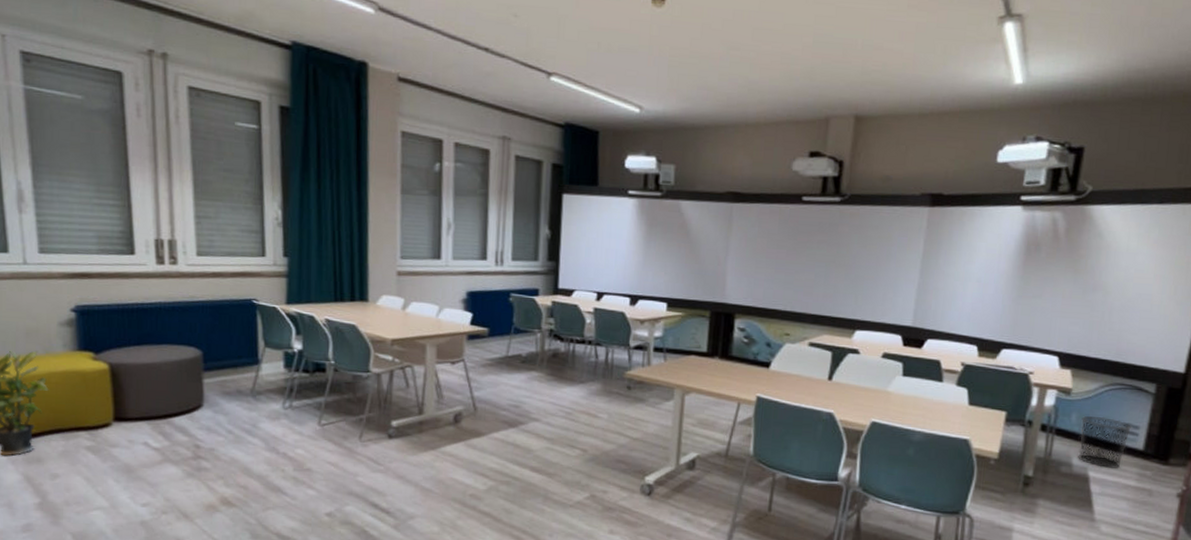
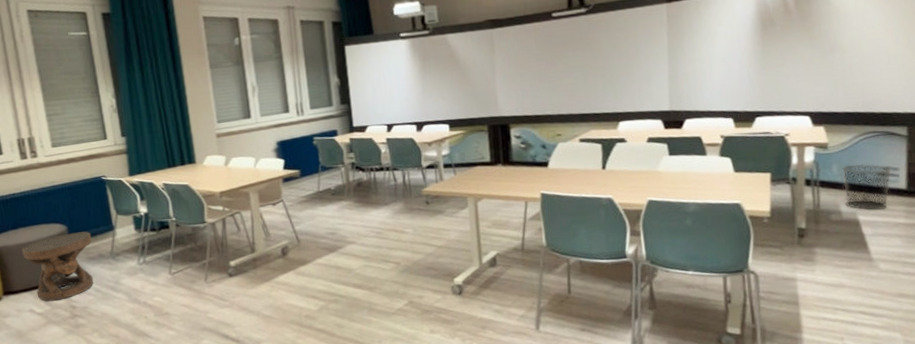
carved stool: none [144,360,231,436] -> present [22,231,94,301]

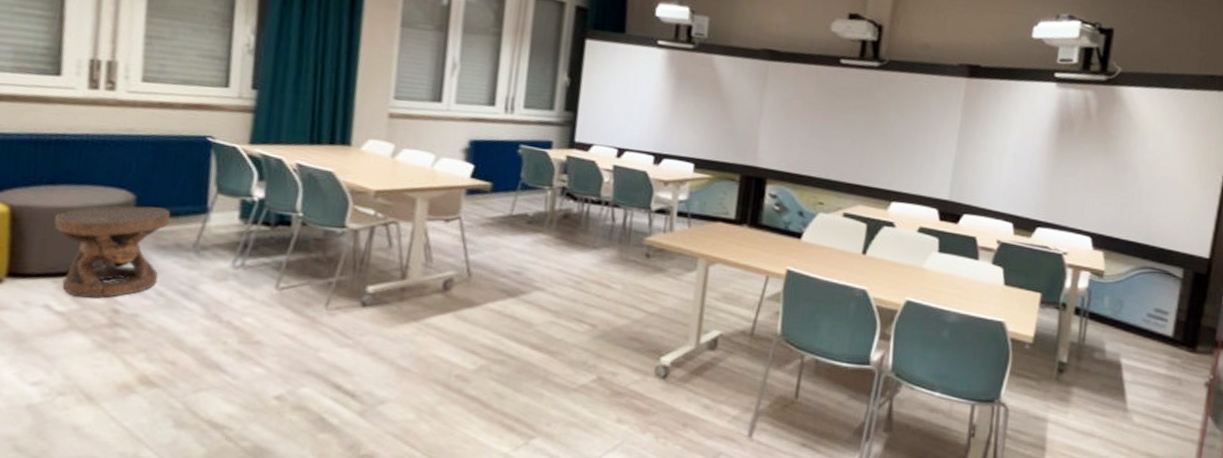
waste bin: present [842,163,892,211] -> none [1111,299,1162,355]

